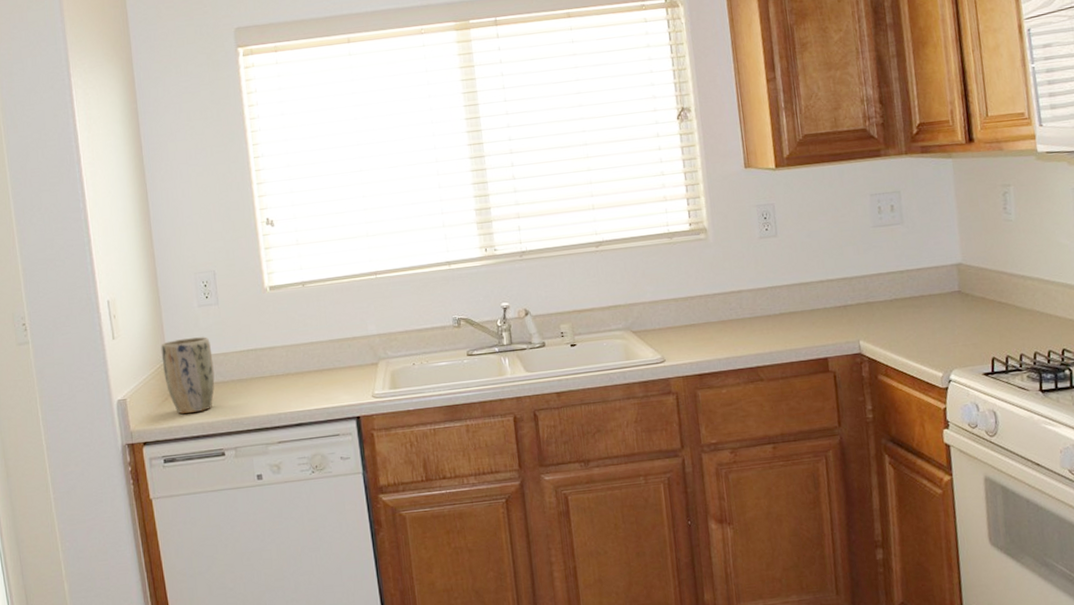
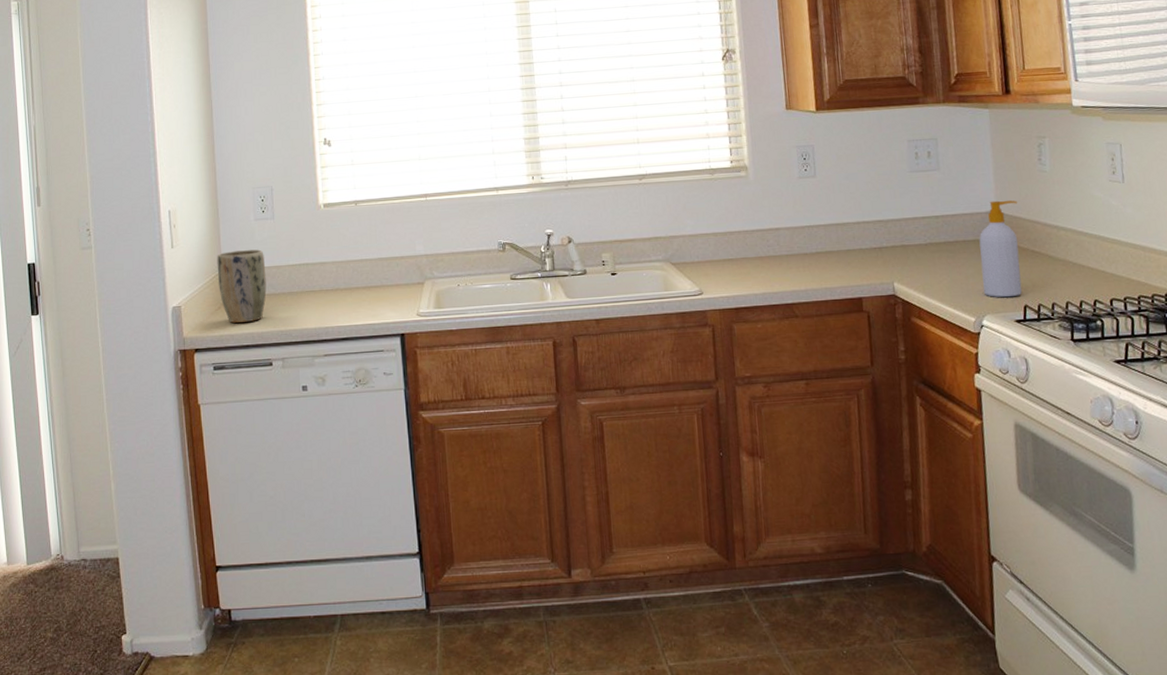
soap bottle: none [945,251,990,351] -> present [979,200,1023,298]

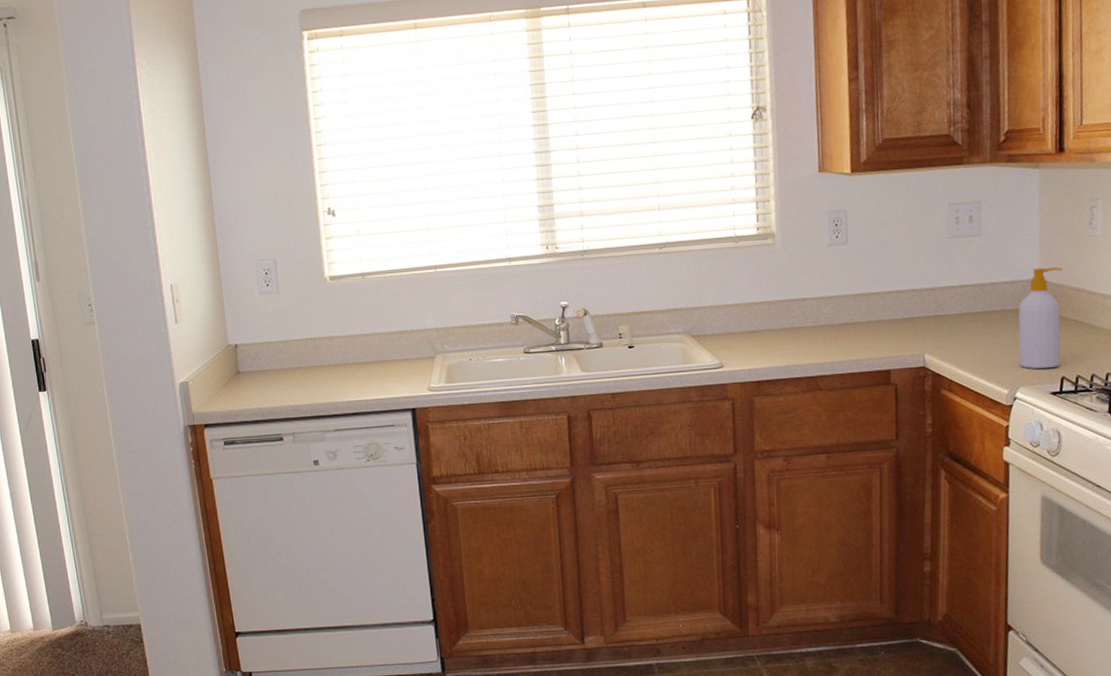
plant pot: present [217,249,267,323] -> none [222,324,274,398]

